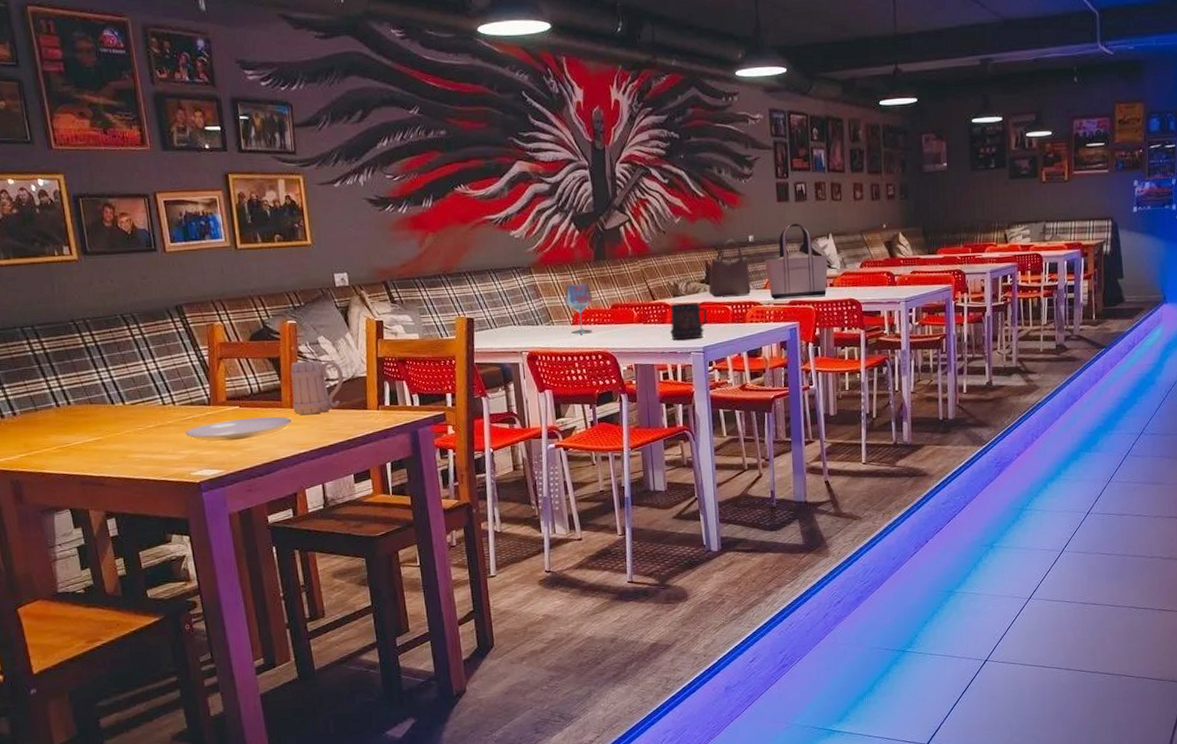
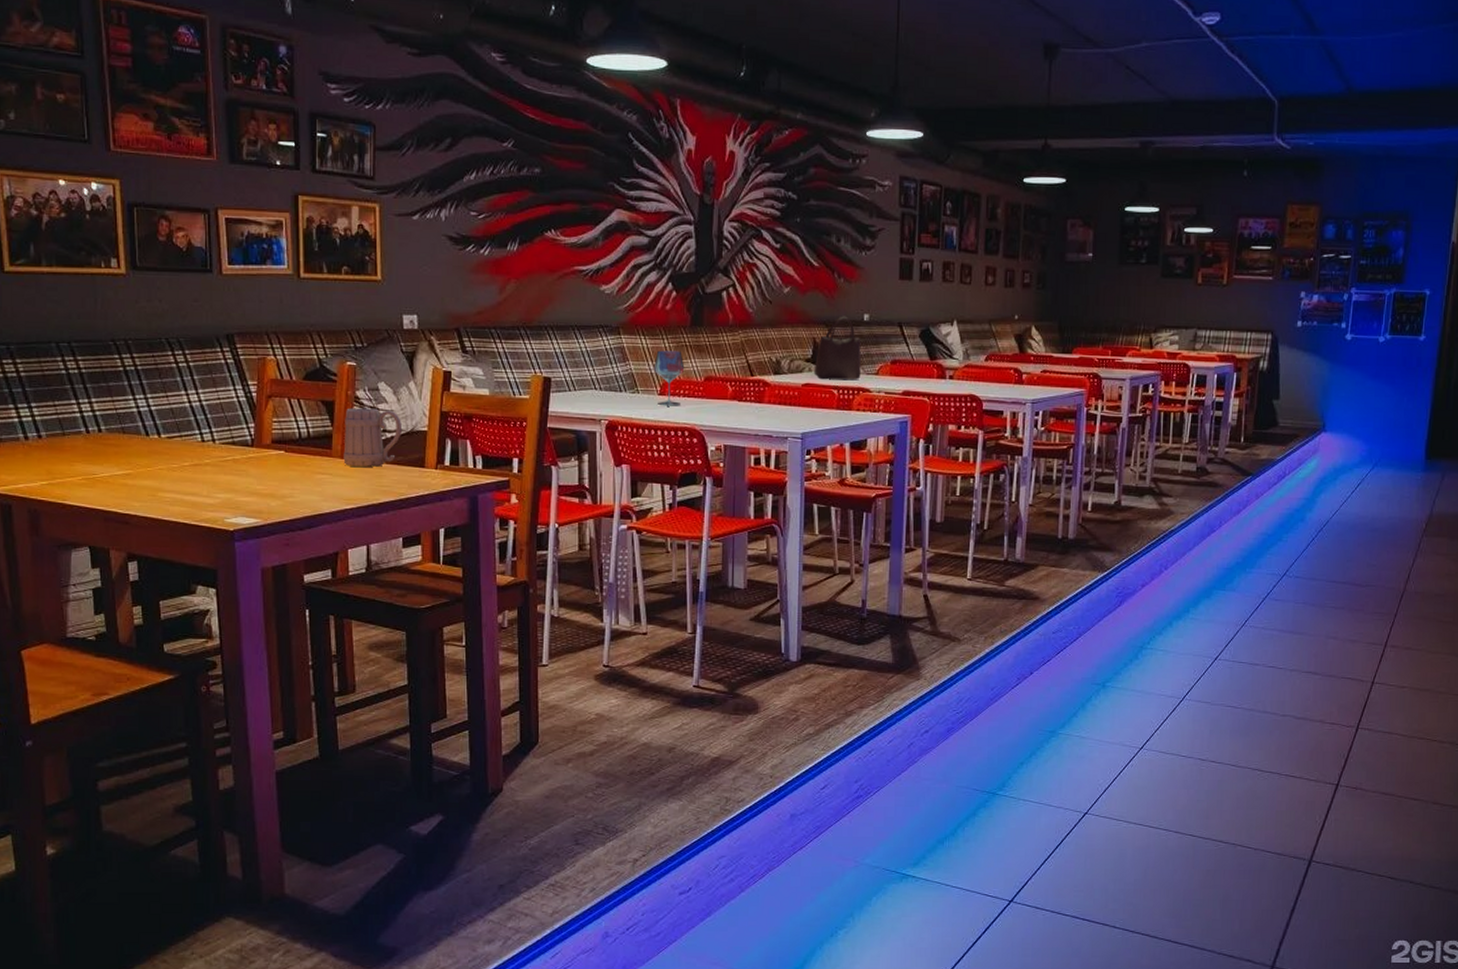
plate: present [185,416,292,443] -> none [223,465,341,489]
beer mug: present [670,302,707,340] -> none [767,381,809,423]
shopping bag: present [765,223,828,300] -> none [879,304,950,388]

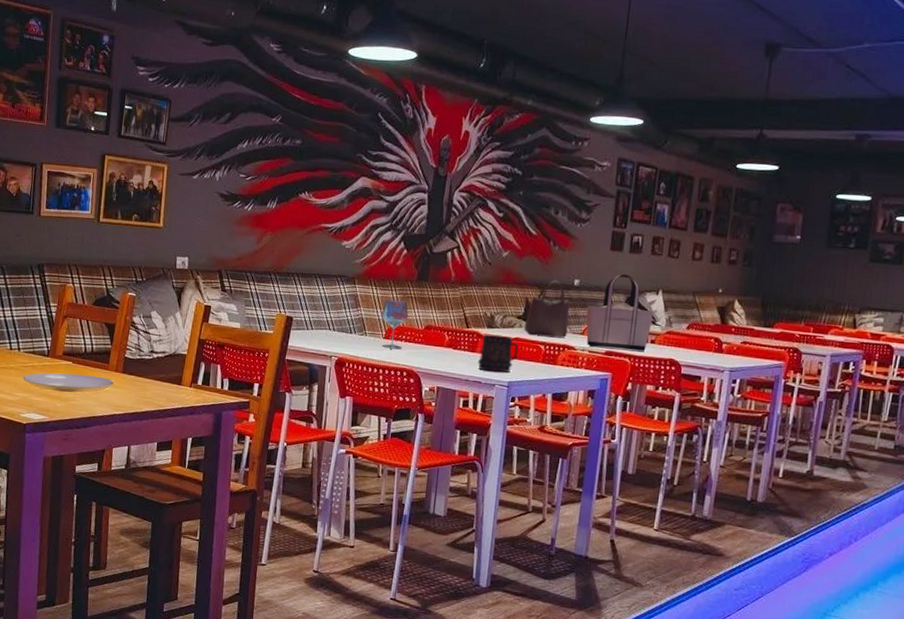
plate: none [223,465,341,489] -> present [23,373,114,393]
beer mug: present [343,408,401,468] -> none [117,330,167,381]
beer mug: none [767,381,809,423] -> present [478,334,518,372]
shopping bag: none [879,304,950,388] -> present [586,274,654,351]

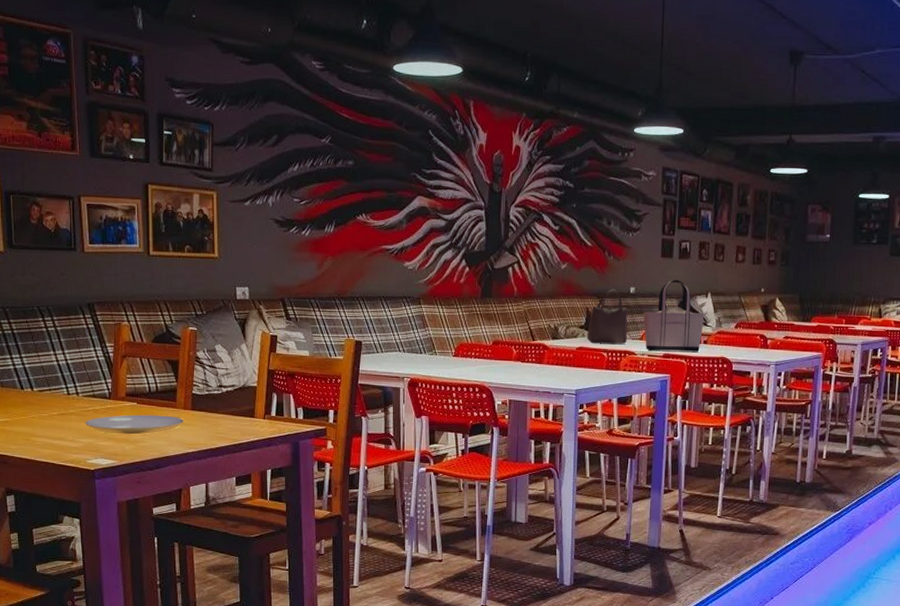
wine glass: present [381,300,409,350] -> none [449,318,476,366]
beer mug: present [478,334,518,372] -> none [546,345,583,381]

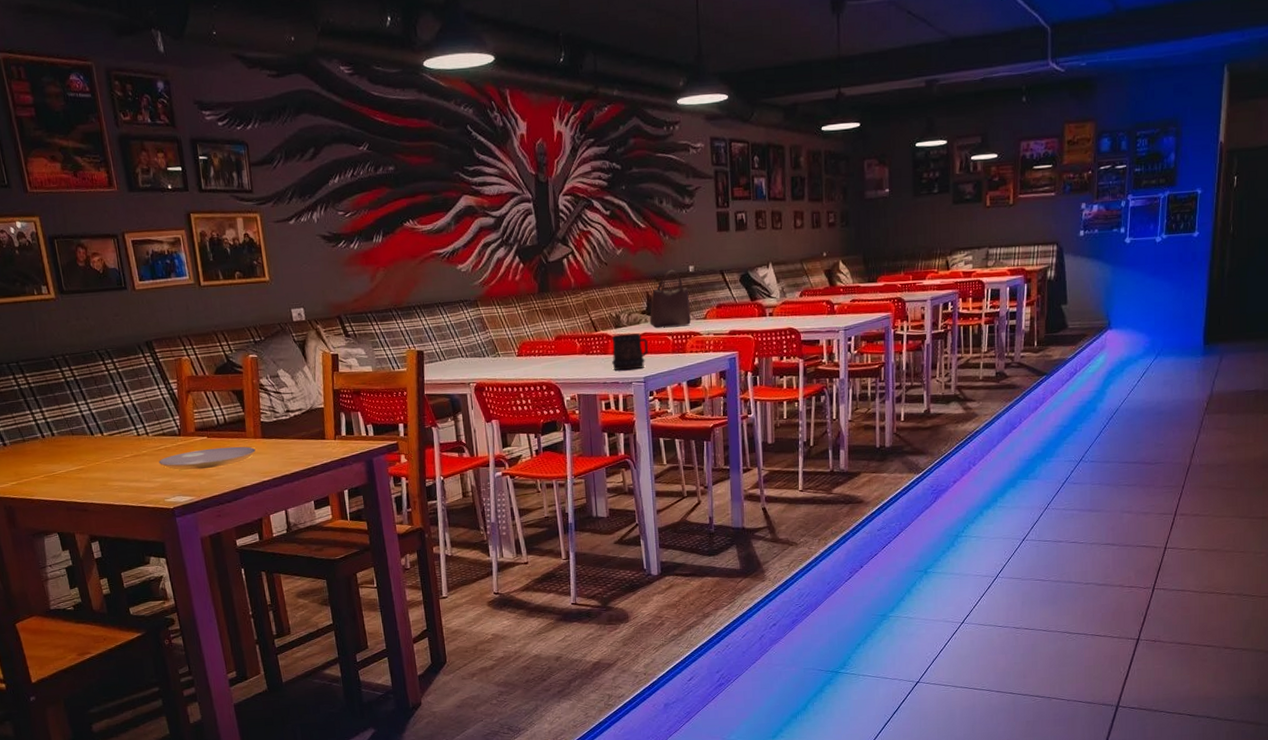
beer mug: none [546,345,583,381] -> present [611,333,648,370]
shopping bag: present [643,279,705,352] -> none [705,252,768,330]

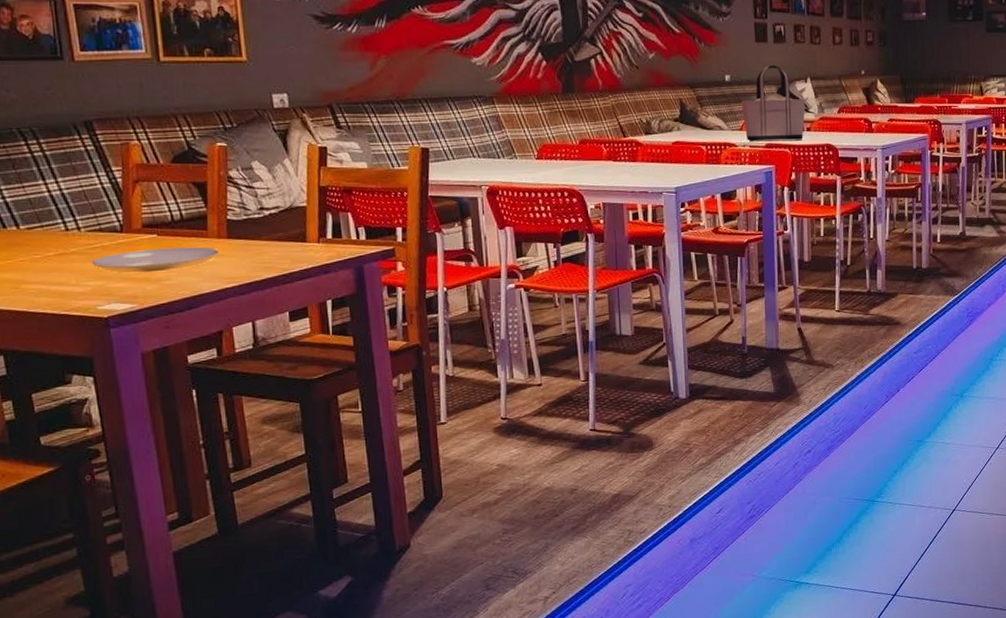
beer mug: present [611,333,648,370] -> none [641,141,680,179]
handbag: present [649,269,691,329] -> none [682,77,726,137]
shopping bag: none [705,252,768,330] -> present [741,64,806,142]

